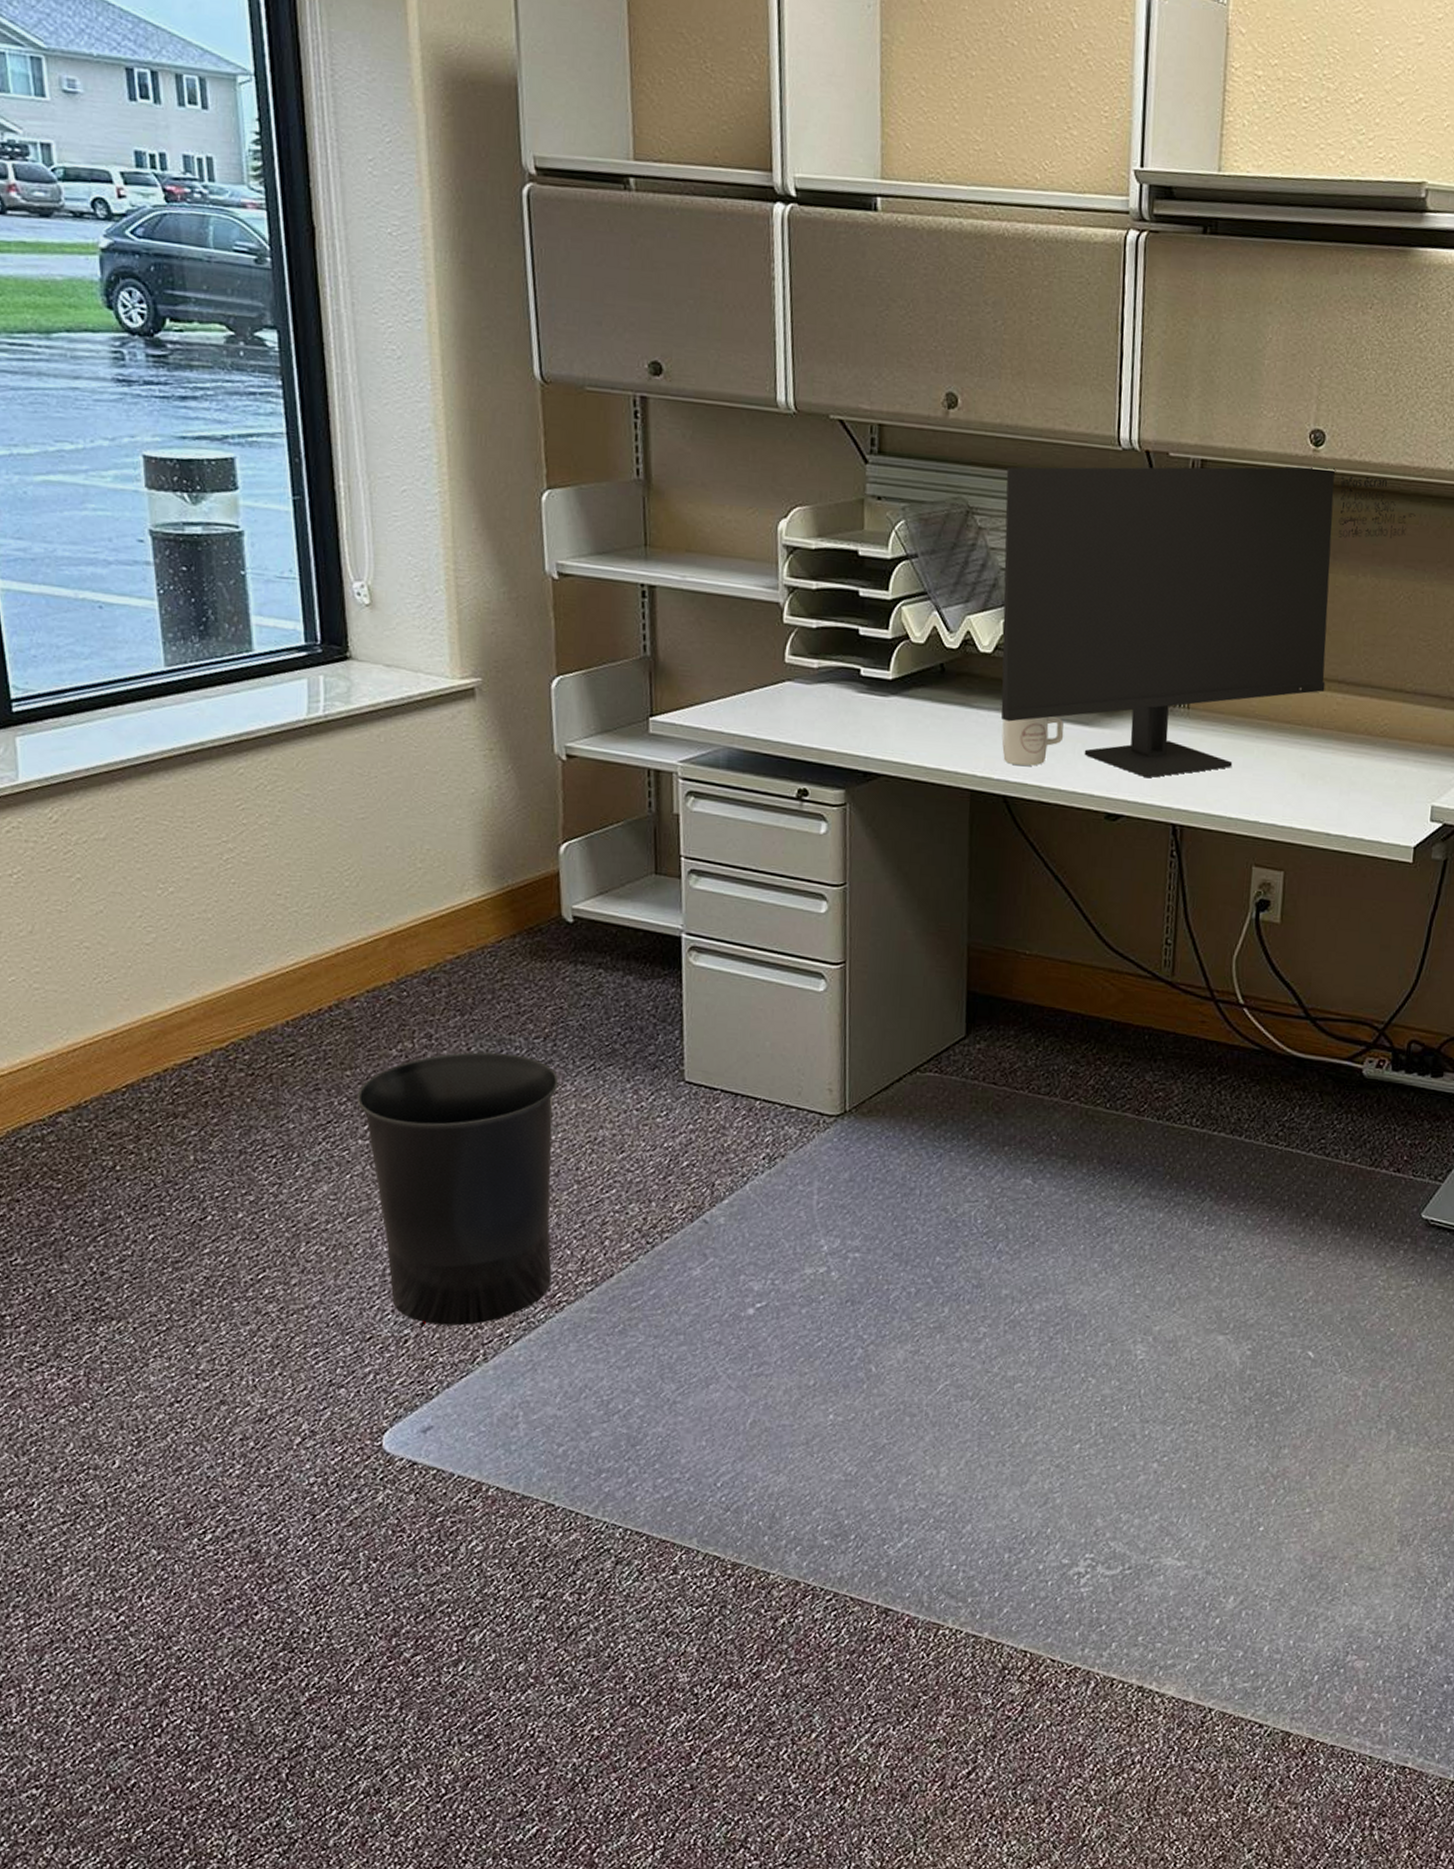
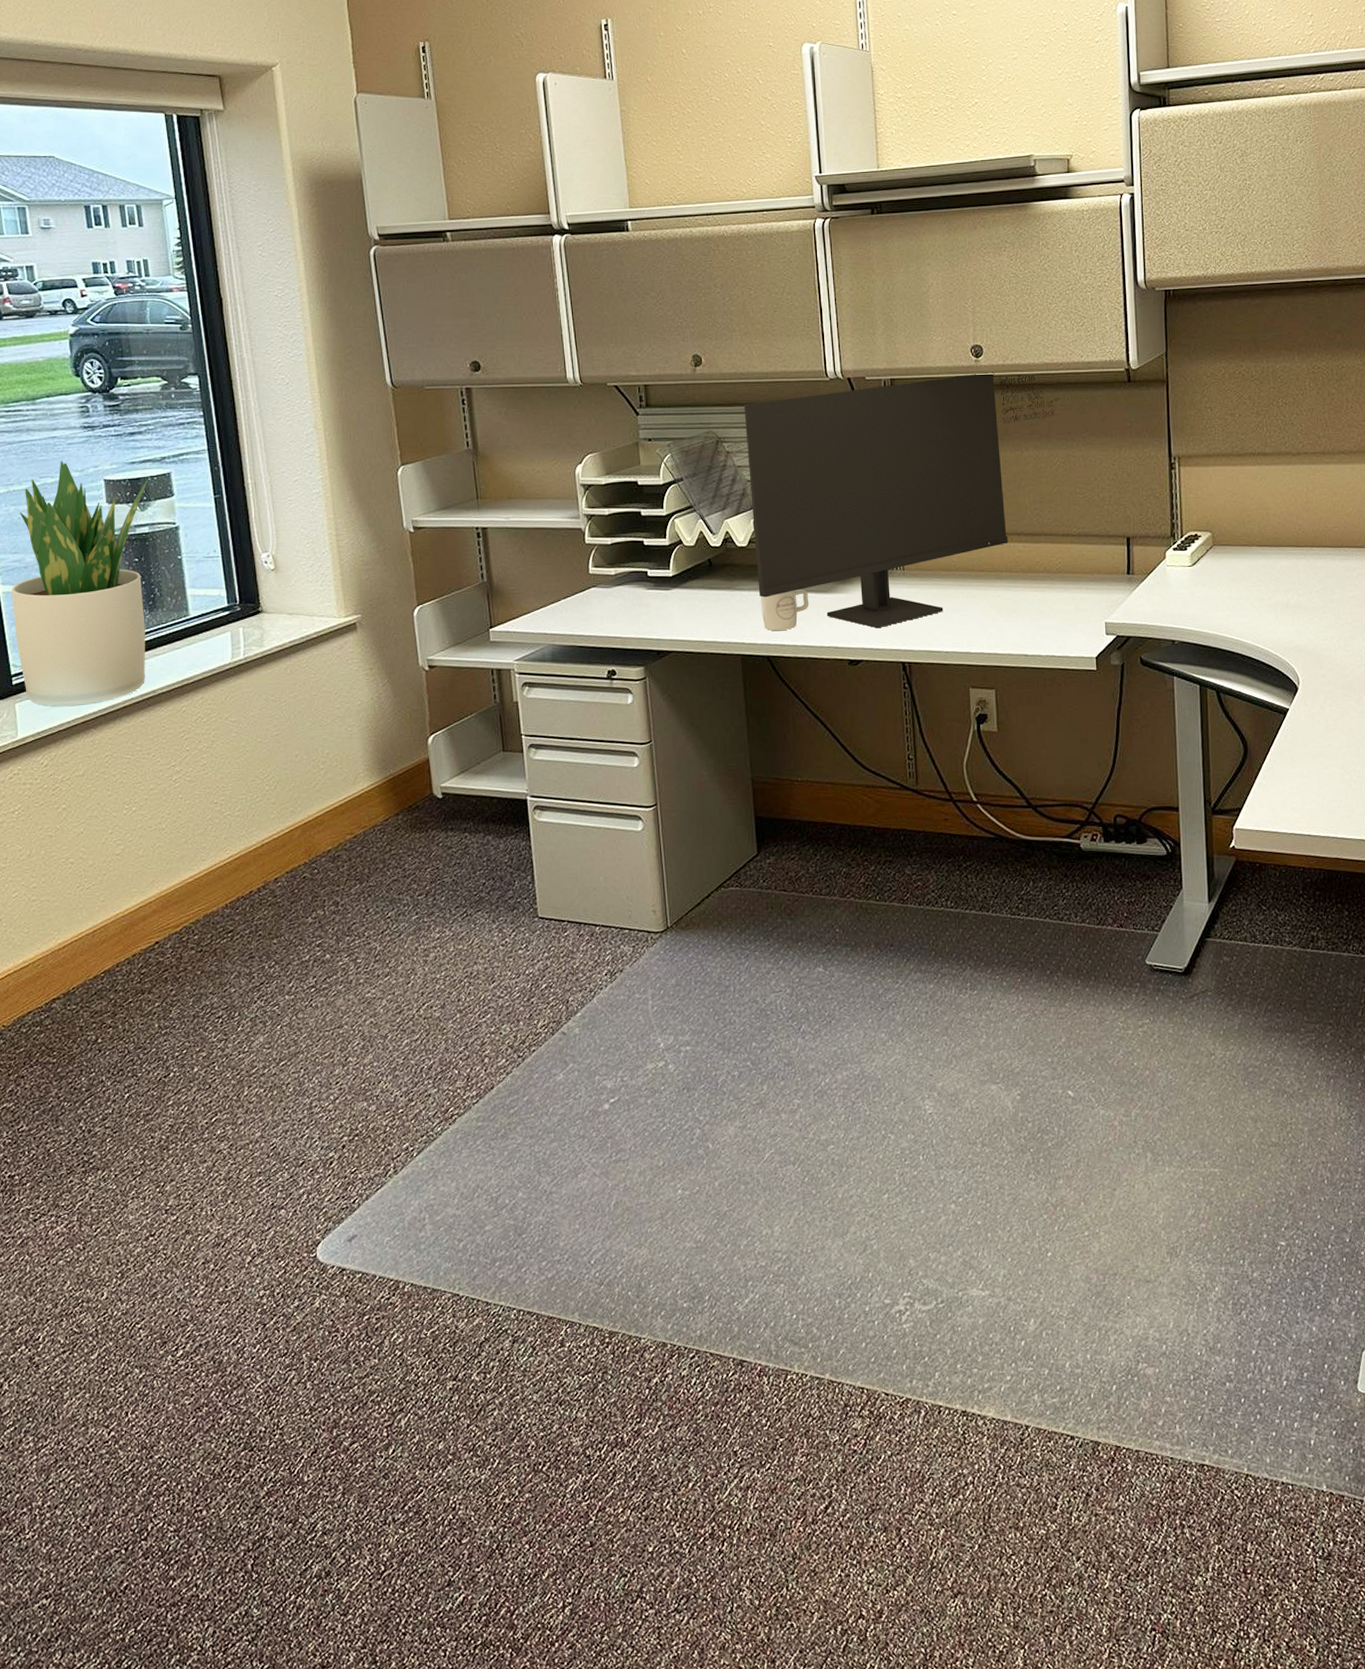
planter: none [13,421,204,750] -> present [12,460,148,707]
waste bin: present [357,1052,559,1326] -> none [283,910,444,1146]

